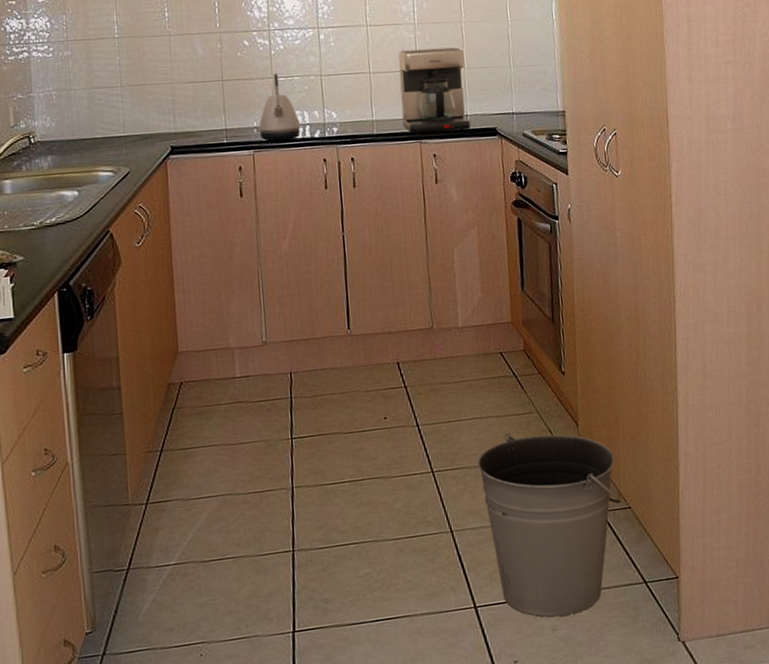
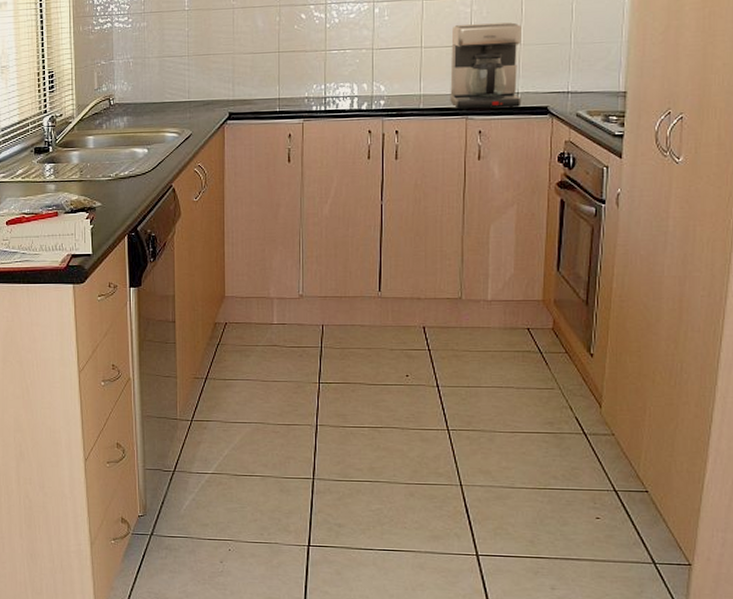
kettle: present [258,73,301,142] -> none [308,46,350,112]
bucket: present [477,432,622,617] -> none [493,404,639,579]

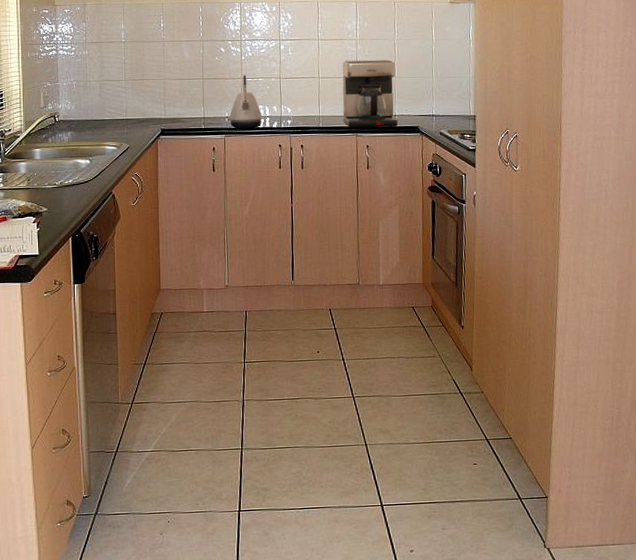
kettle: none [308,46,350,112] -> present [229,75,263,129]

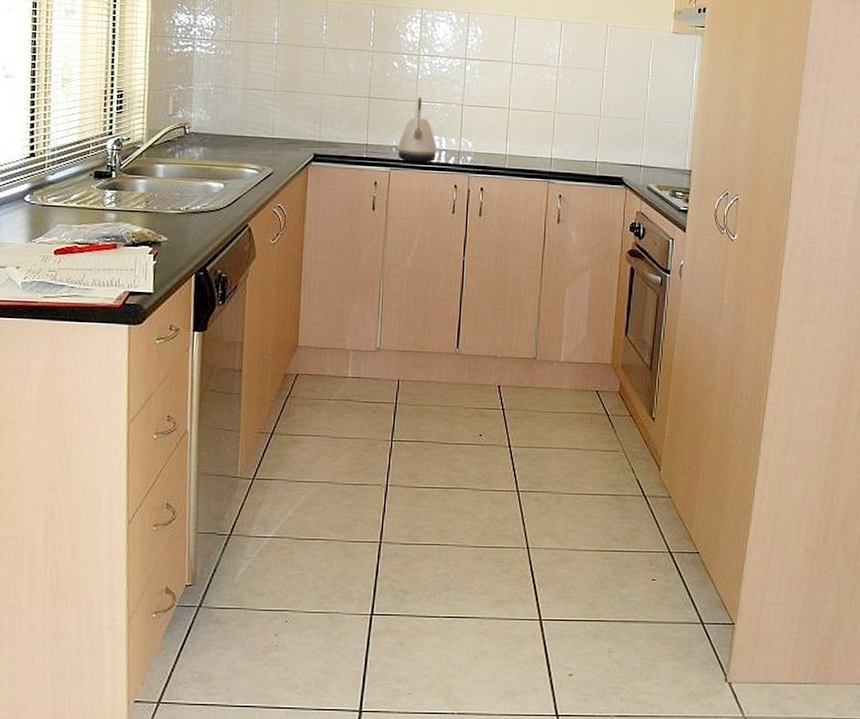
coffee maker: present [342,60,398,129] -> none [534,90,602,176]

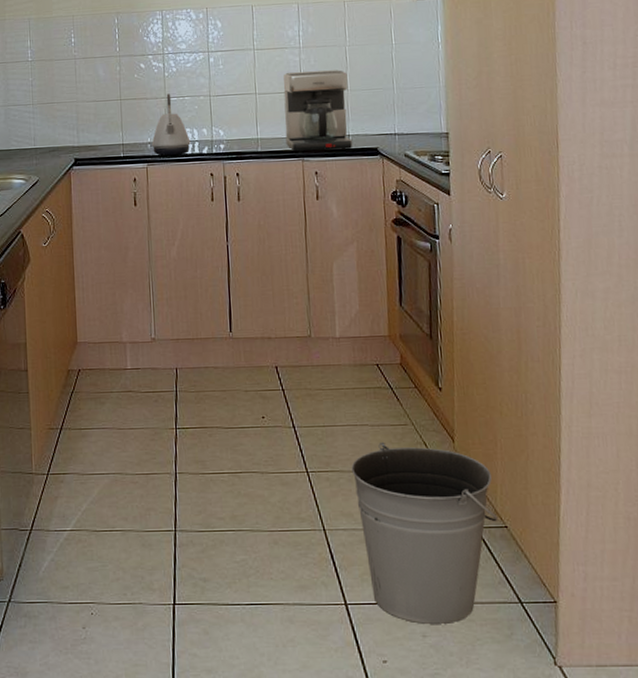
coffee maker: none [534,90,602,176] -> present [283,70,353,153]
bucket: none [561,466,692,641] -> present [351,441,498,624]

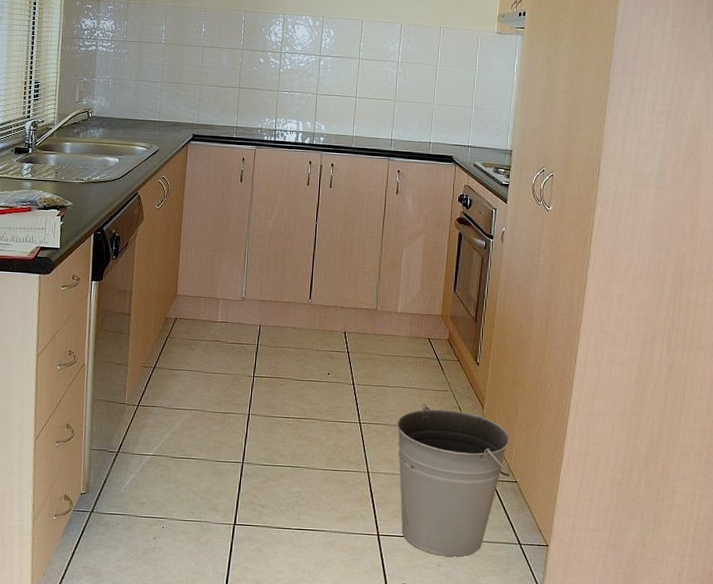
kettle: present [151,93,191,156] -> none [261,87,296,142]
coffee maker: present [283,70,353,153] -> none [376,82,435,155]

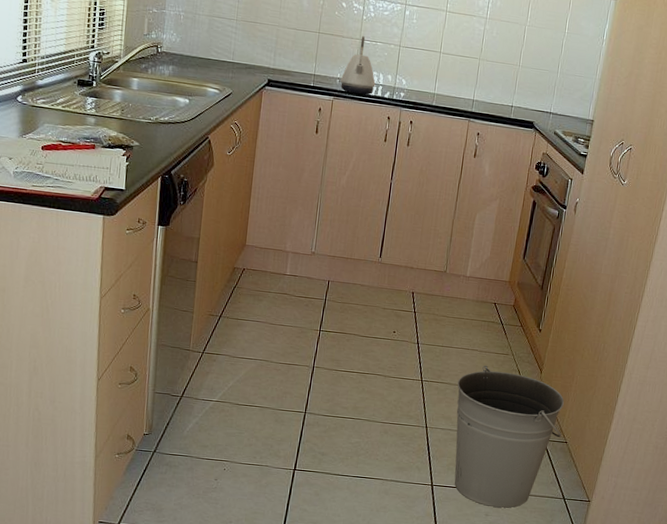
kettle: none [261,87,296,142] -> present [340,36,376,95]

